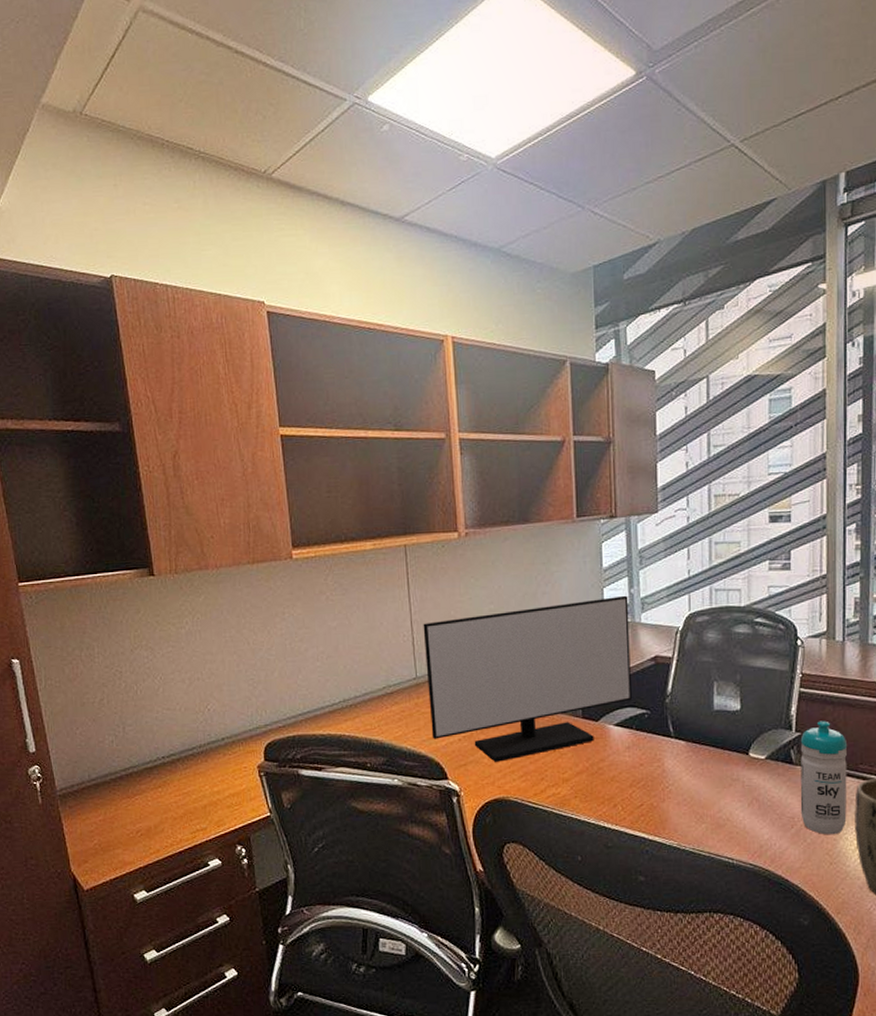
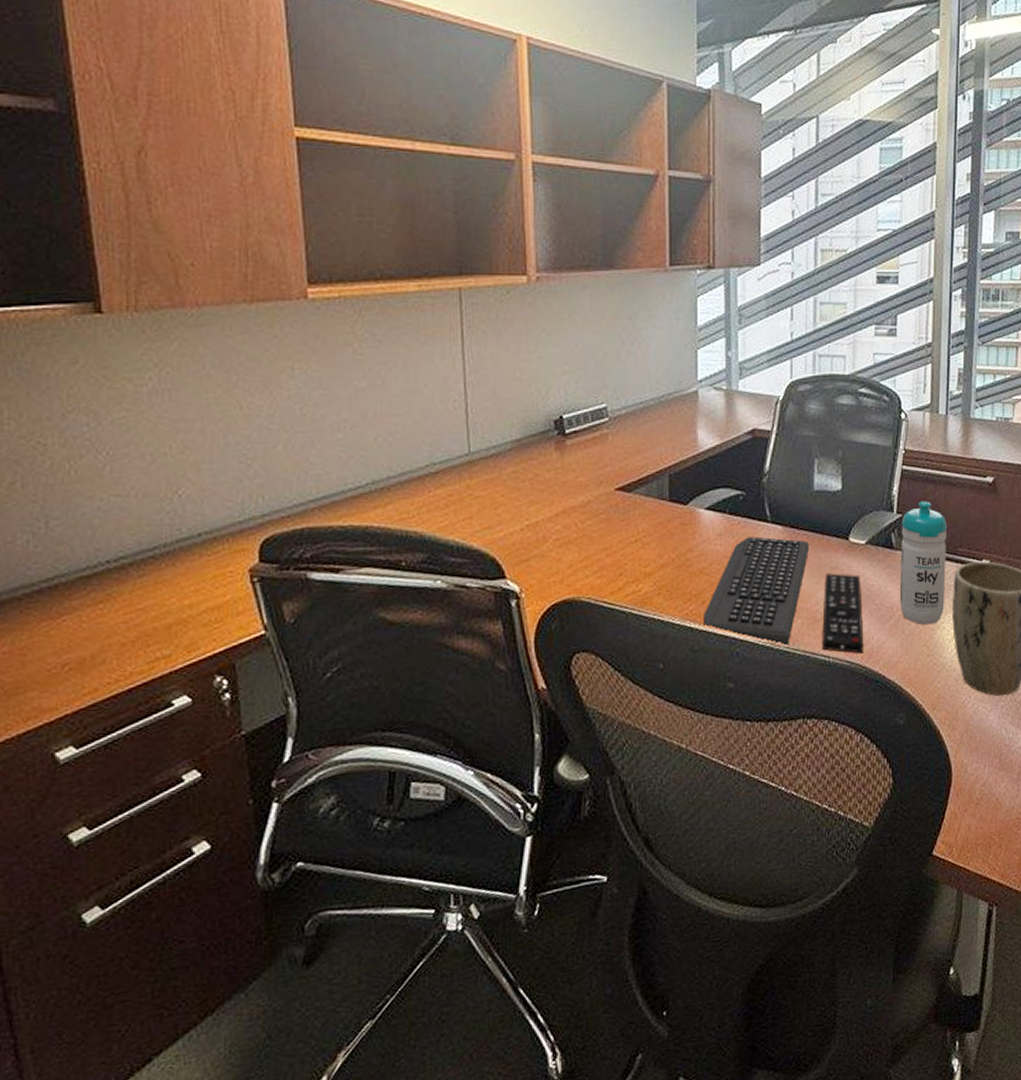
monitor: present [423,595,632,763] -> none [479,358,725,557]
keyboard: none [615,750,711,846] -> present [704,536,810,645]
remote control: none [725,784,766,858] -> present [822,573,864,654]

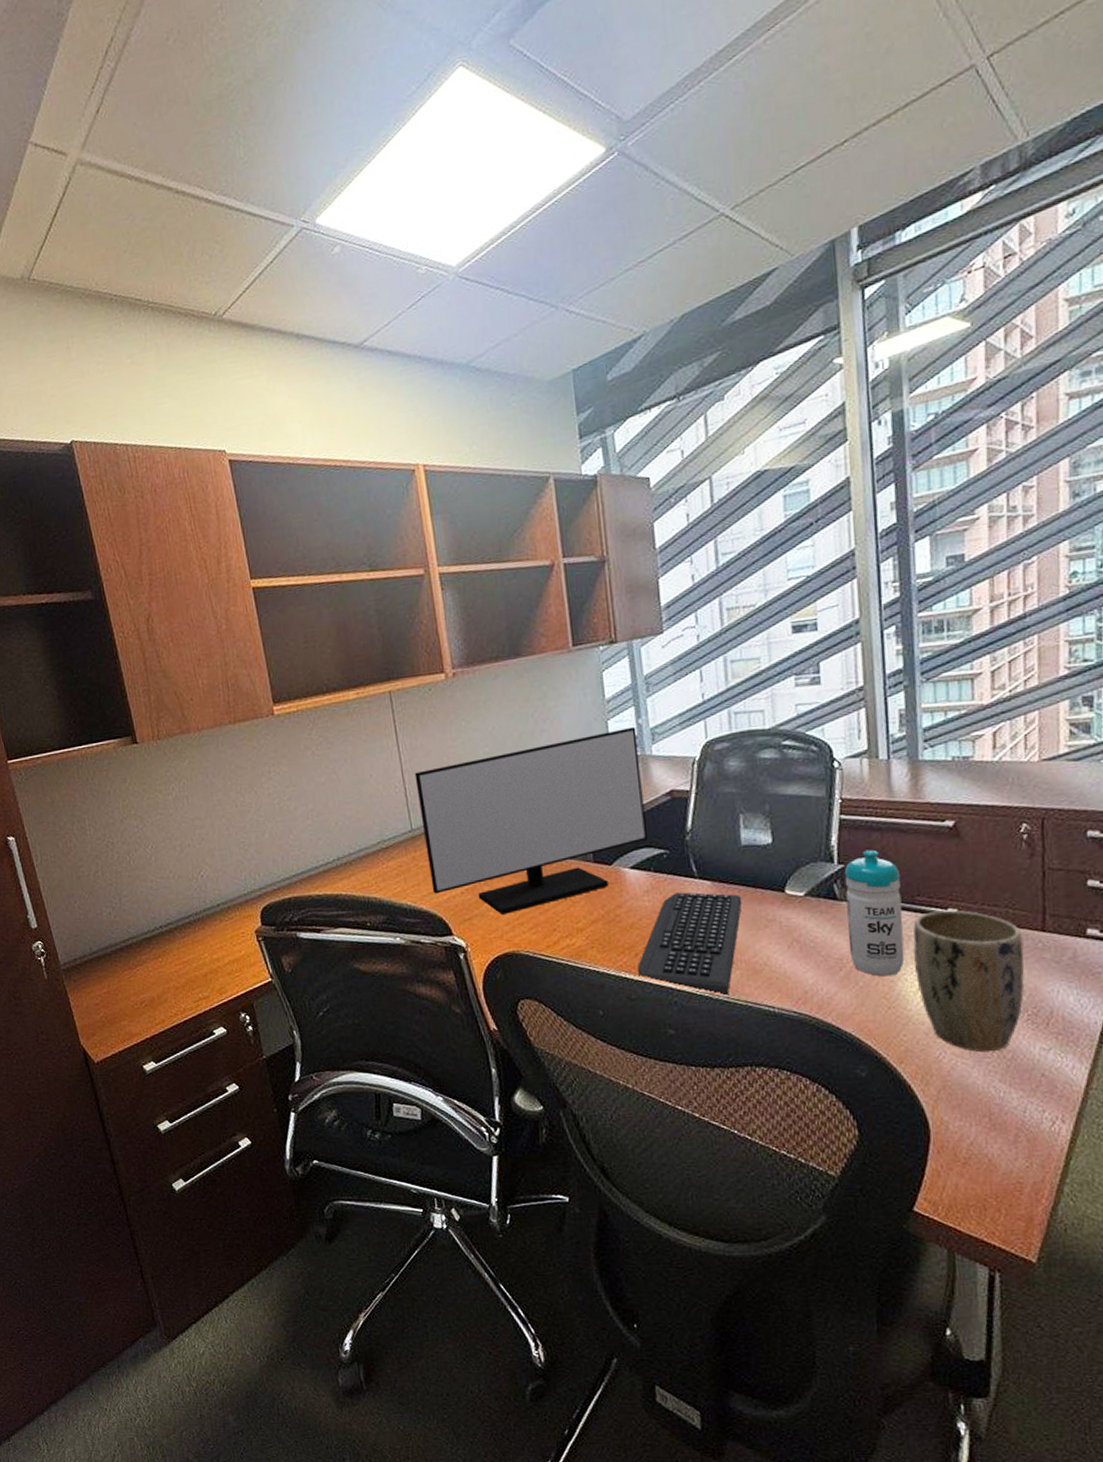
monitor: none [479,358,725,557] -> present [414,726,647,916]
remote control: present [822,573,864,654] -> none [762,925,813,1005]

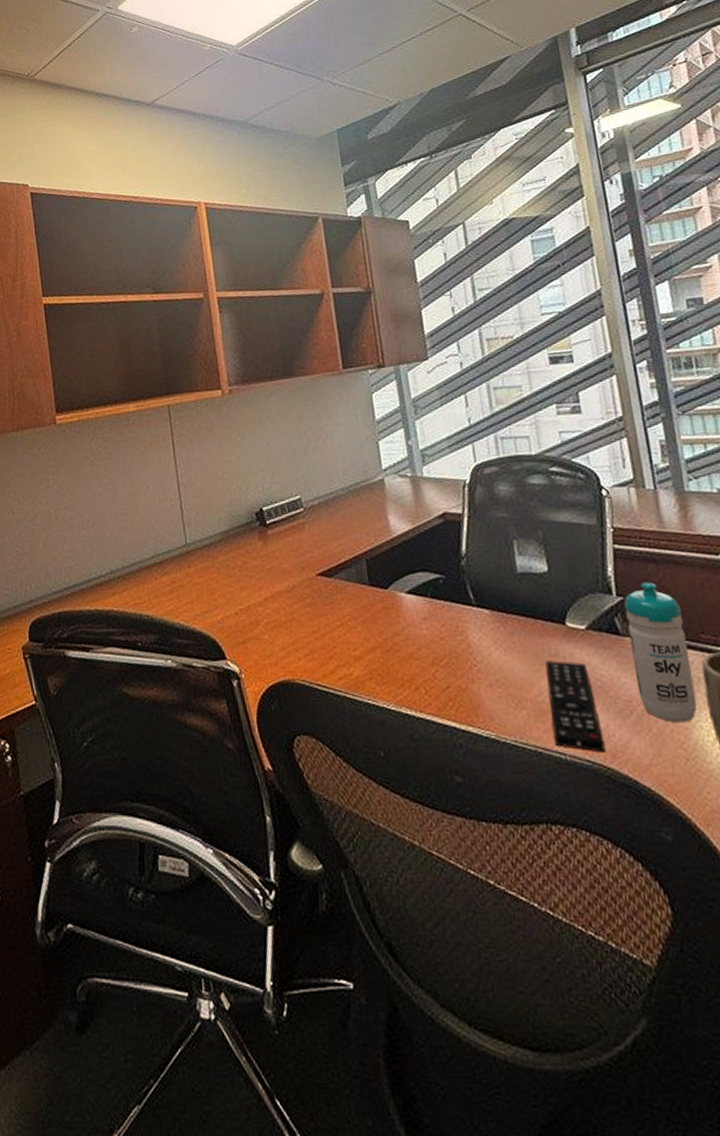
monitor: present [414,726,647,916] -> none [190,448,422,640]
keyboard: present [638,892,743,995] -> none [419,621,523,738]
remote control: none [762,925,813,1005] -> present [545,660,606,753]

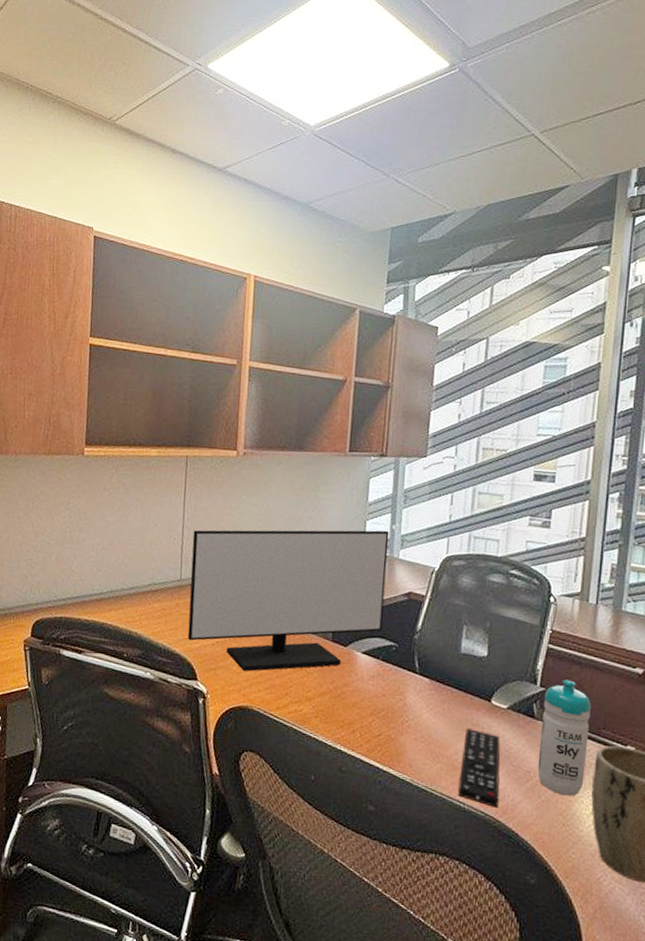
monitor: none [190,448,422,640] -> present [187,530,389,672]

